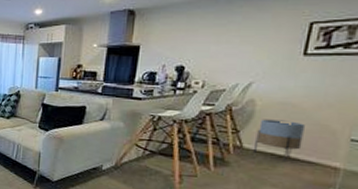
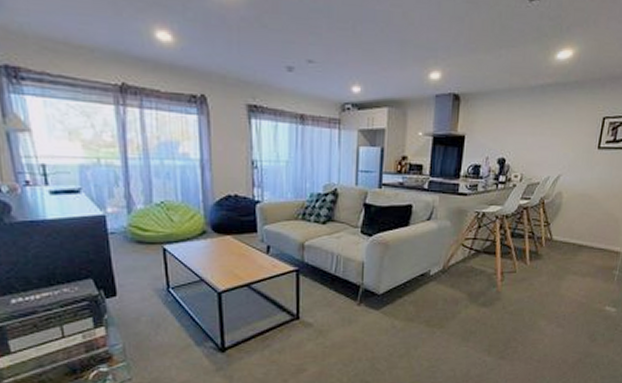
planter: present [254,119,305,161] -> none [561,211,597,250]

